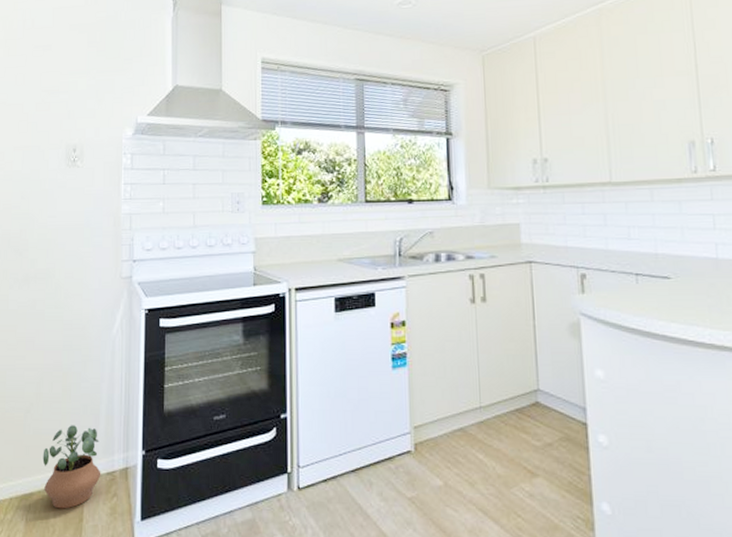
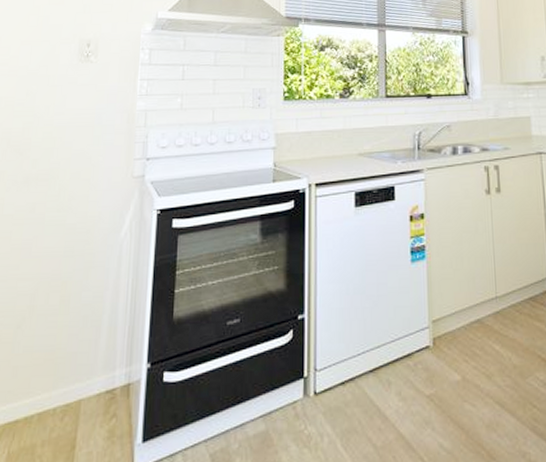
potted plant: present [42,425,101,509] -> none [32,340,100,437]

